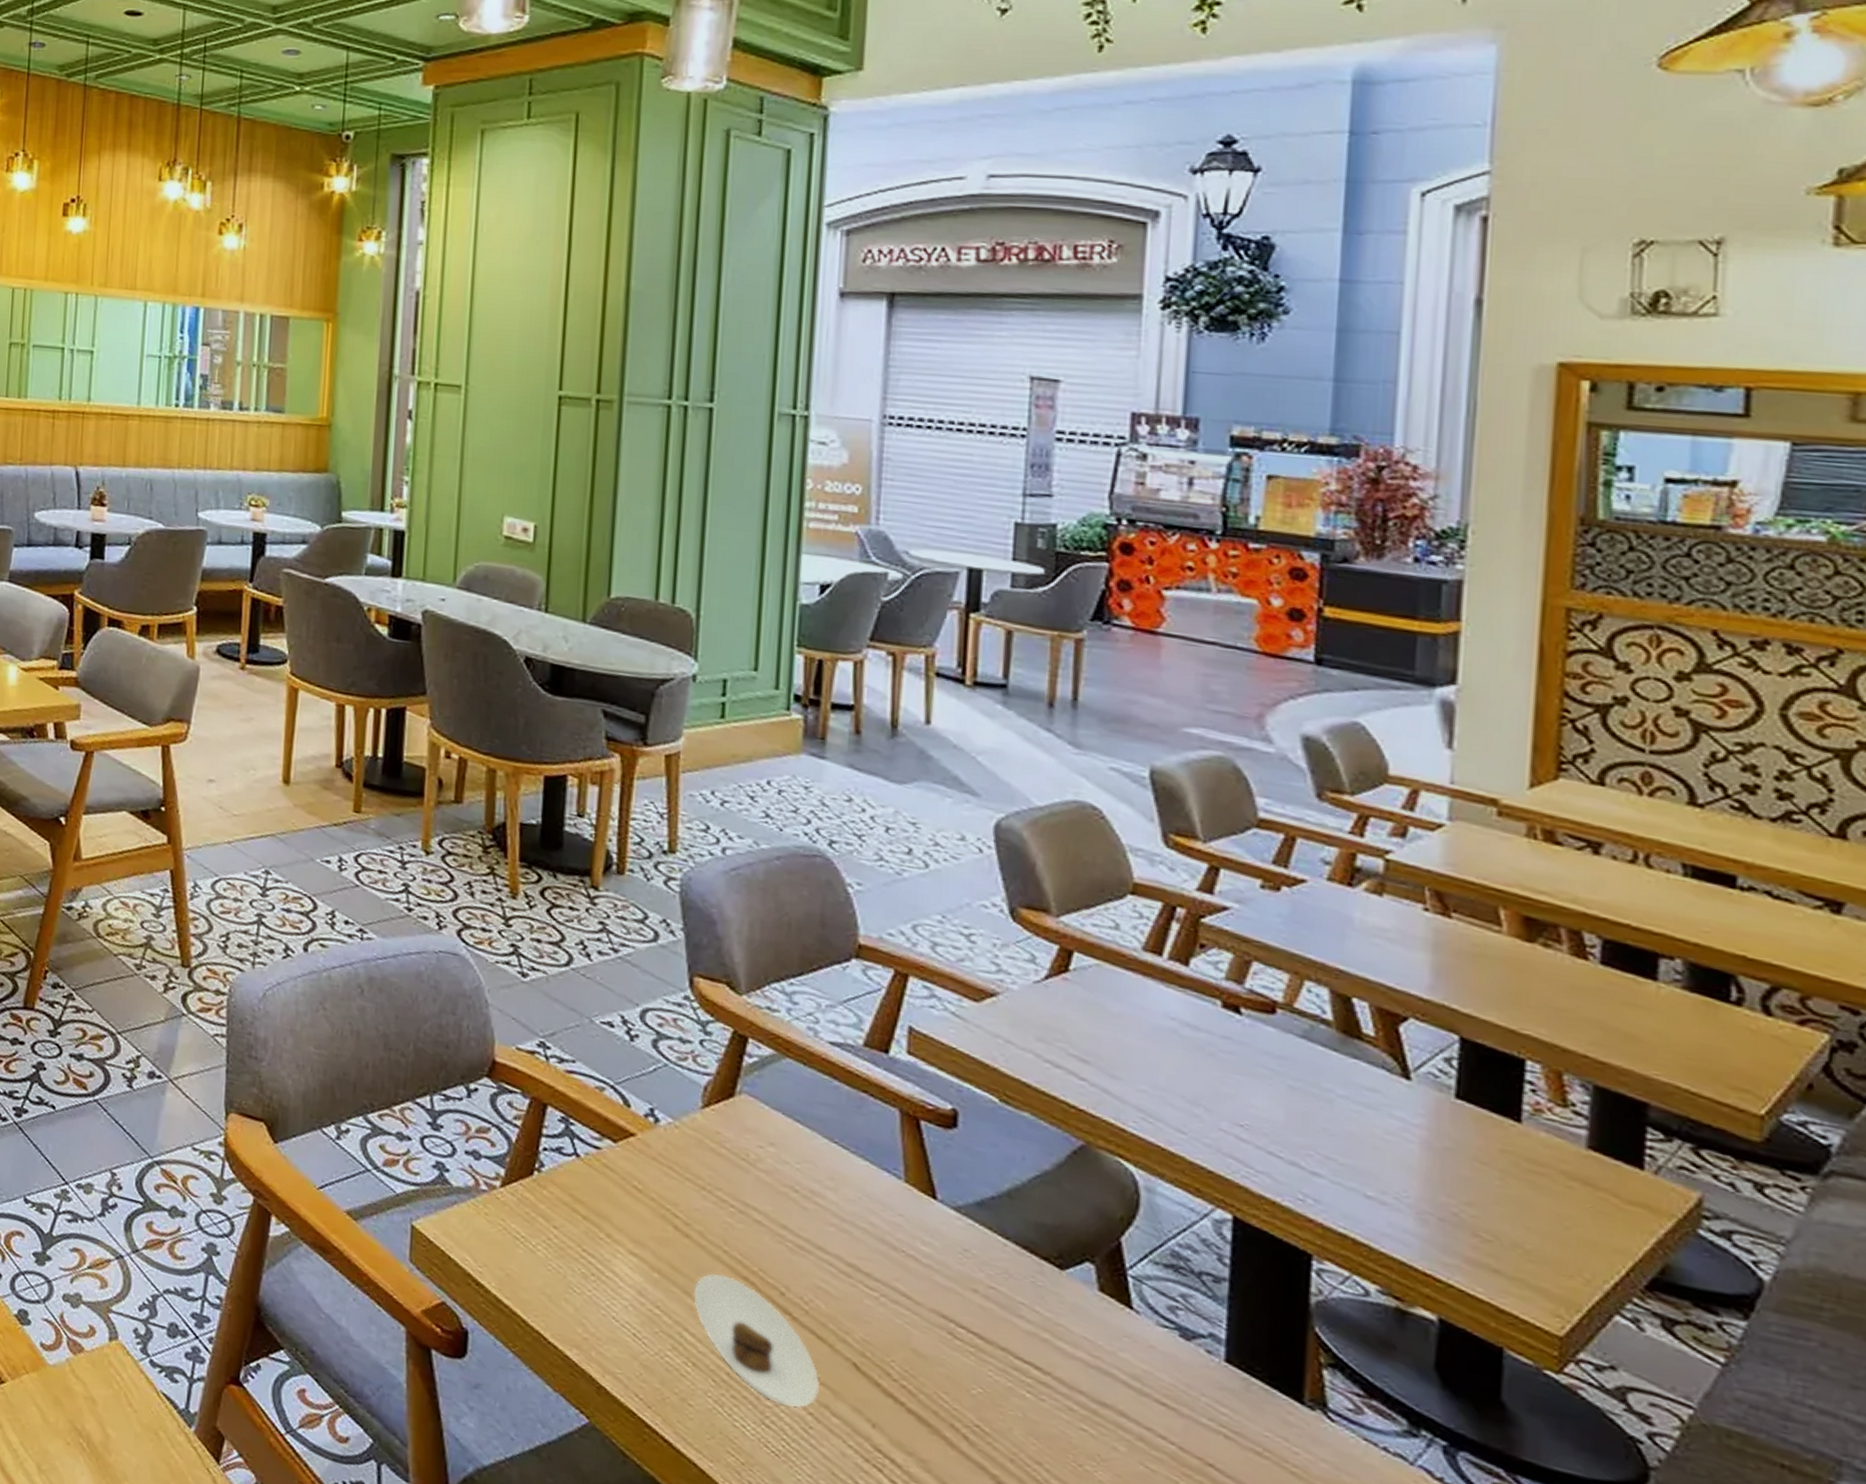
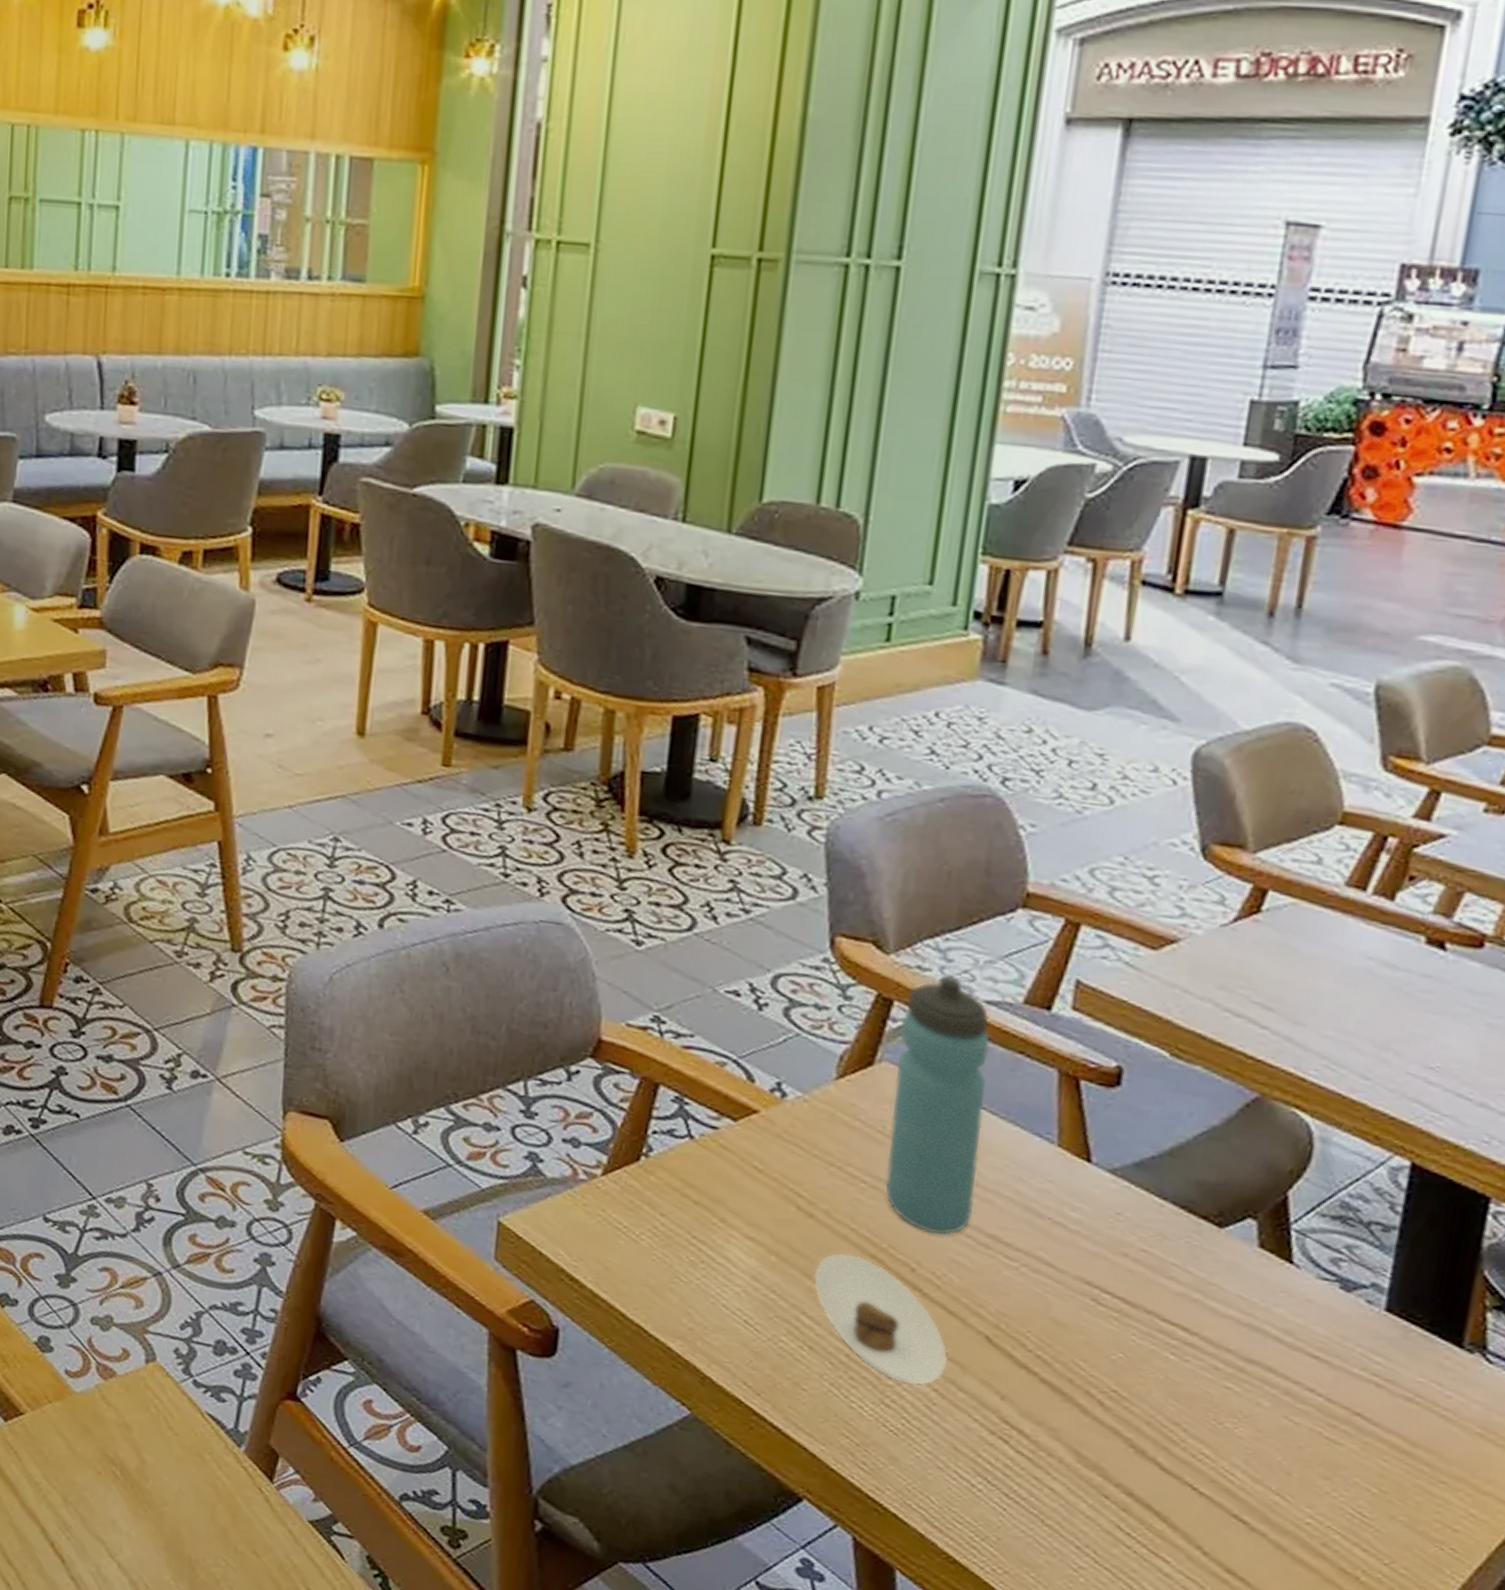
water bottle: none [752,1015,837,1262] -> present [884,974,990,1235]

